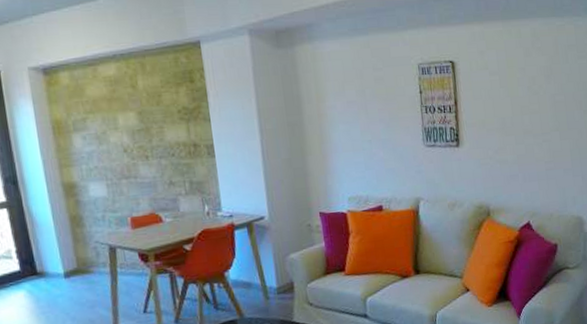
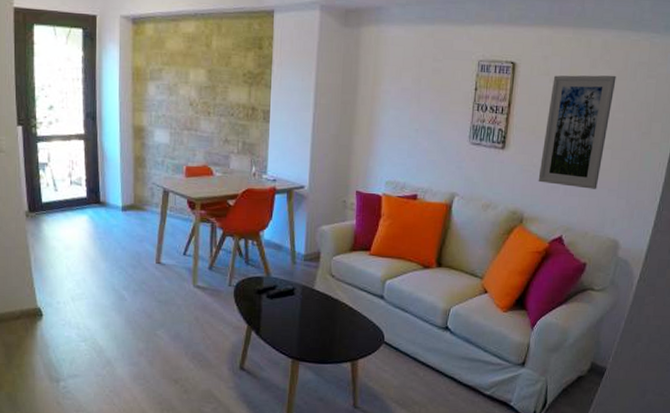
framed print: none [492,60,553,174] -> present [538,75,616,189]

